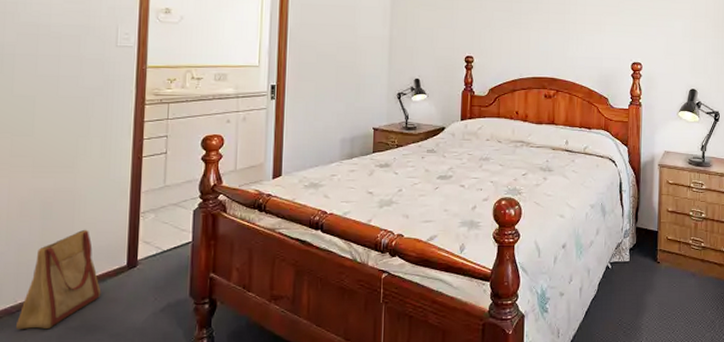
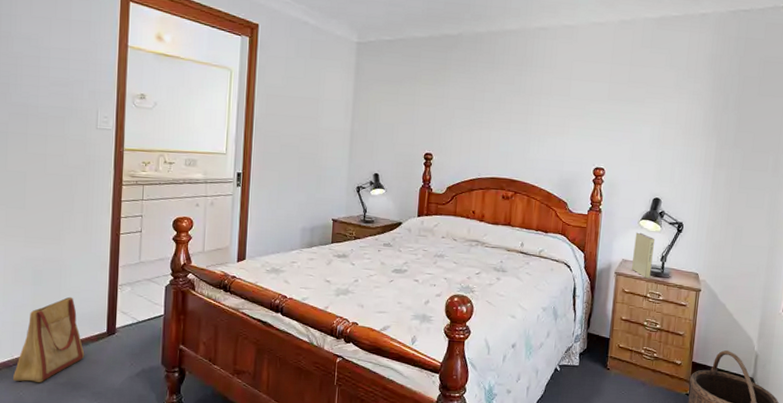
book: none [674,123,695,169] -> present [632,232,656,279]

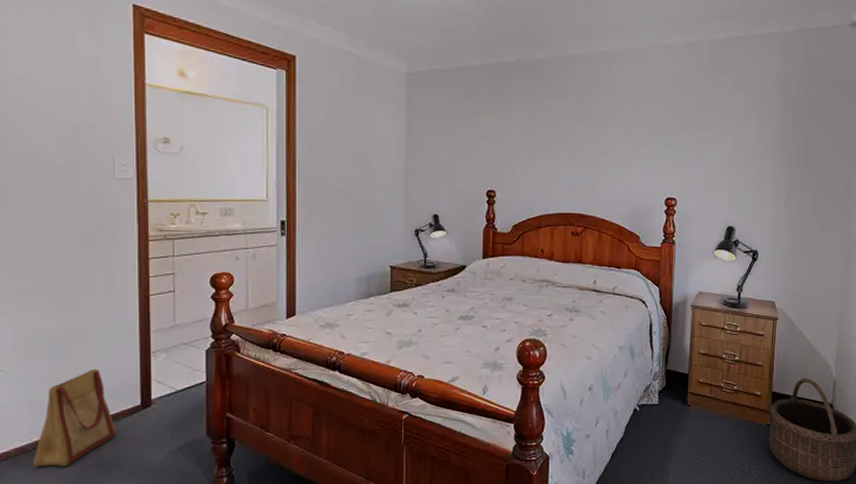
book: present [632,232,656,279] -> none [708,263,731,310]

